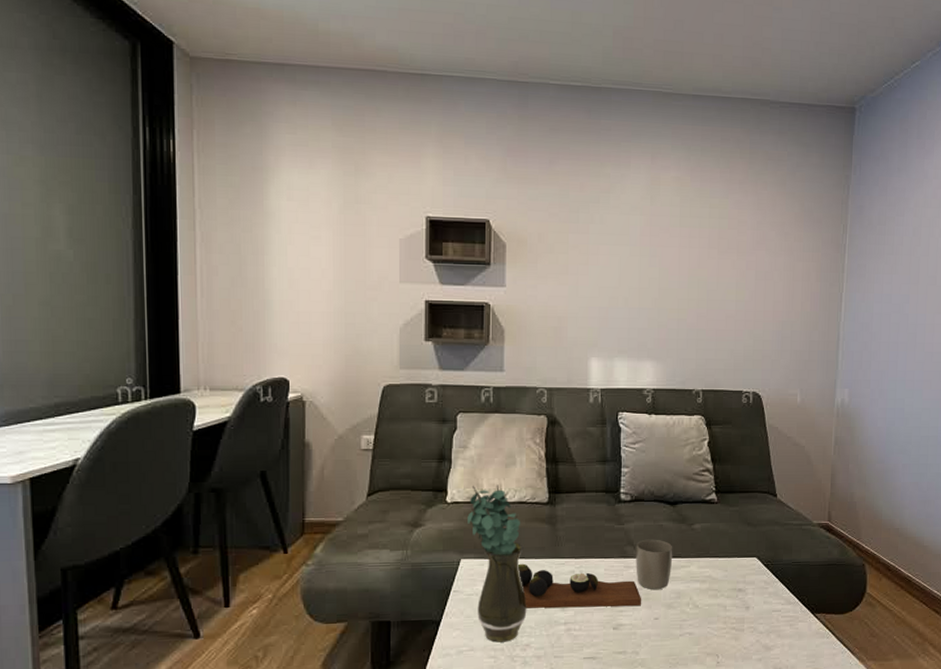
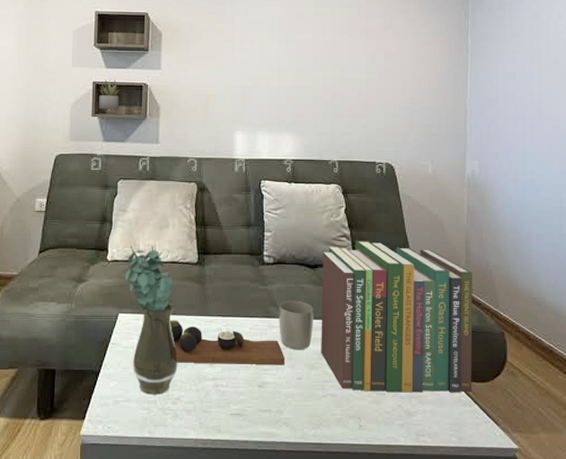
succulent plant: none [432,297,457,334] -> present [98,78,120,110]
books: none [679,474,837,629] -> present [321,240,473,393]

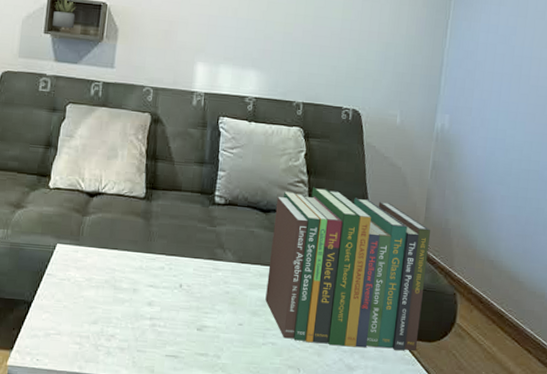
vase: present [125,245,178,395] -> none [66,173,118,330]
decorative tray: present [169,319,284,366] -> none [109,254,227,310]
mug: present [279,300,314,350] -> none [224,243,263,296]

